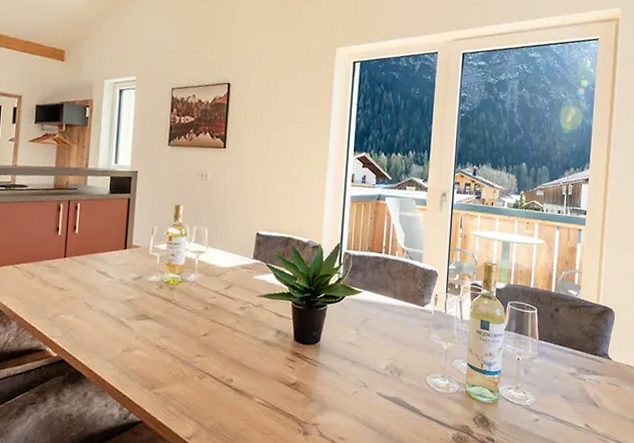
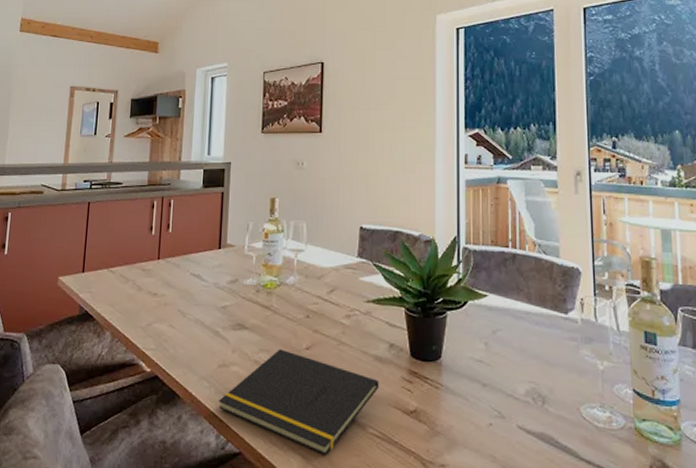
notepad: none [122,335,267,420] -> present [218,349,379,455]

